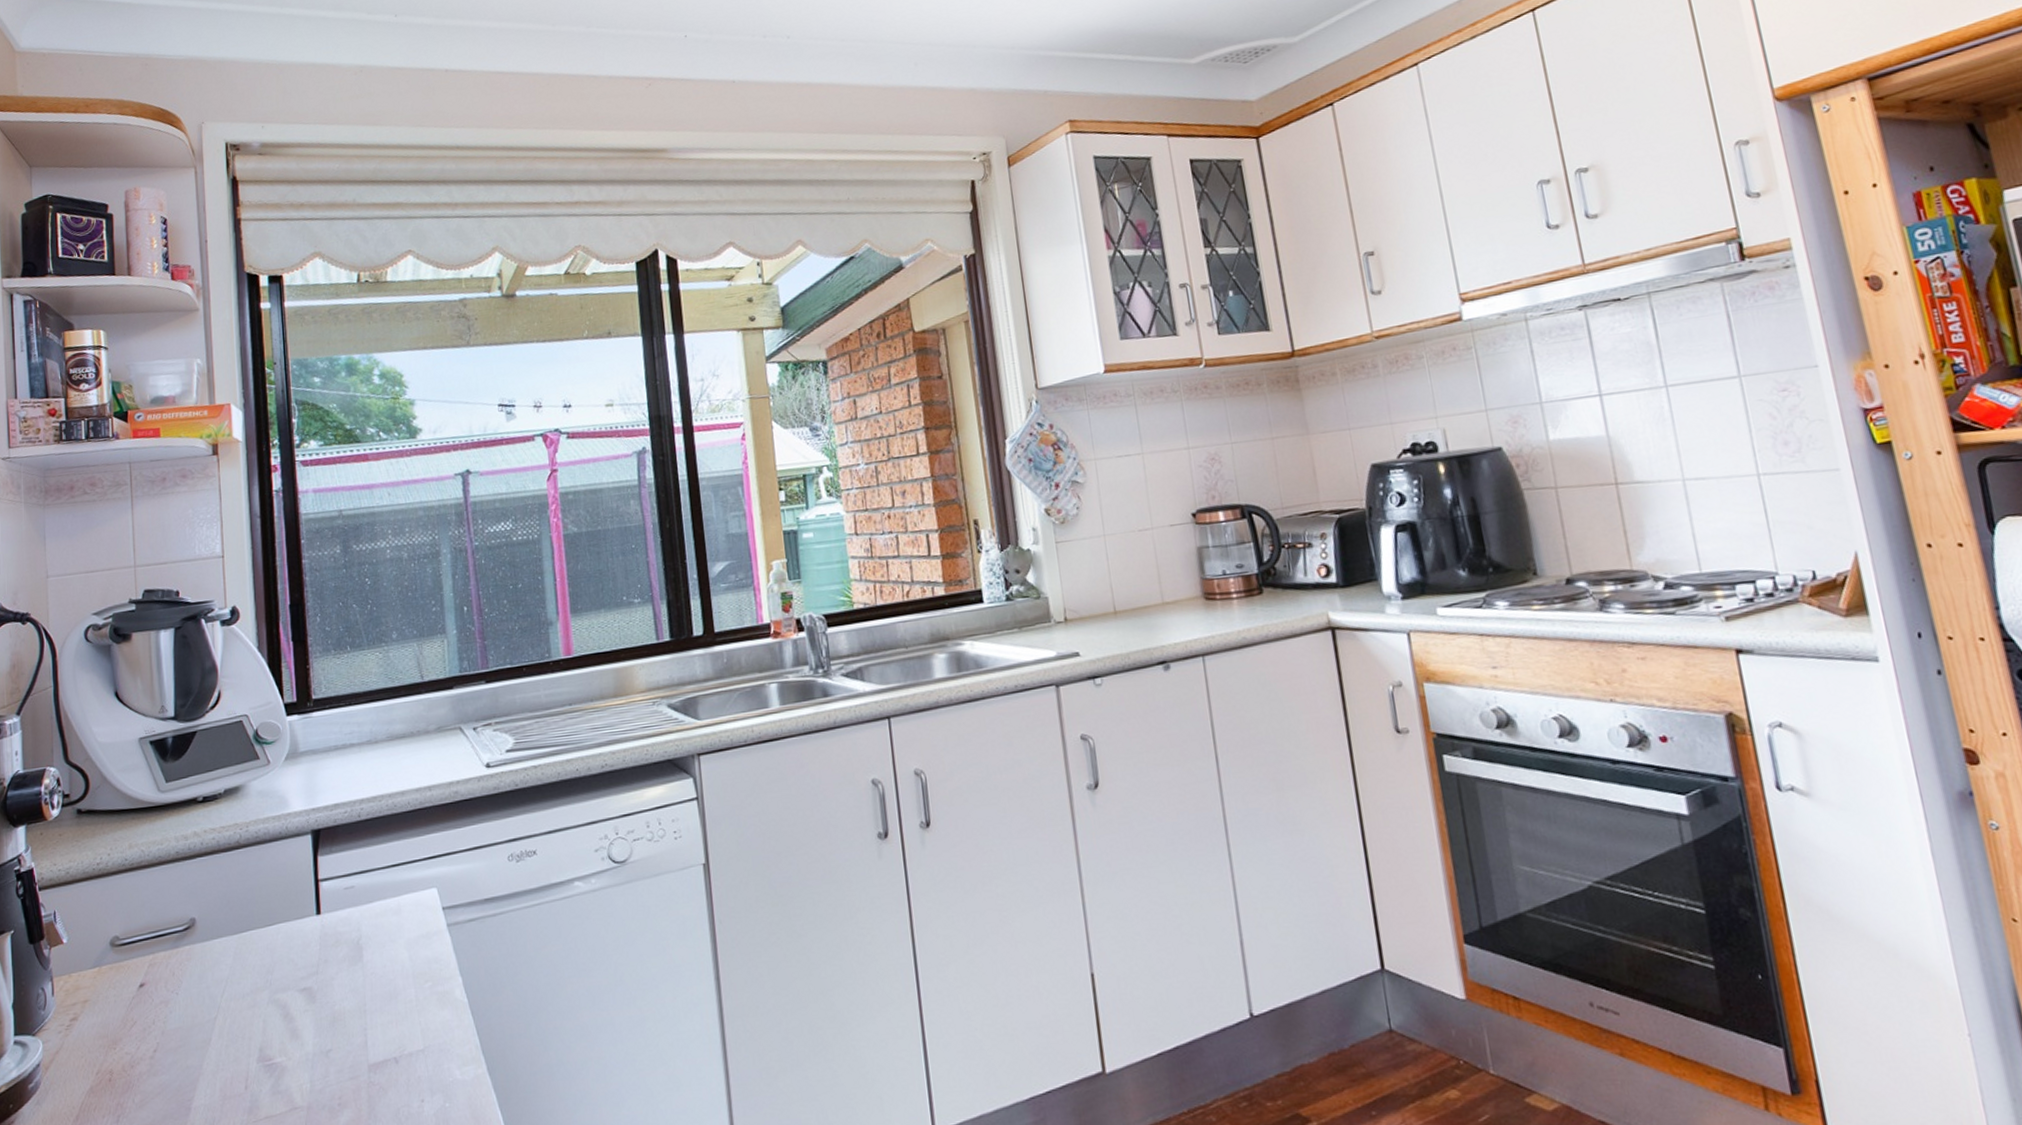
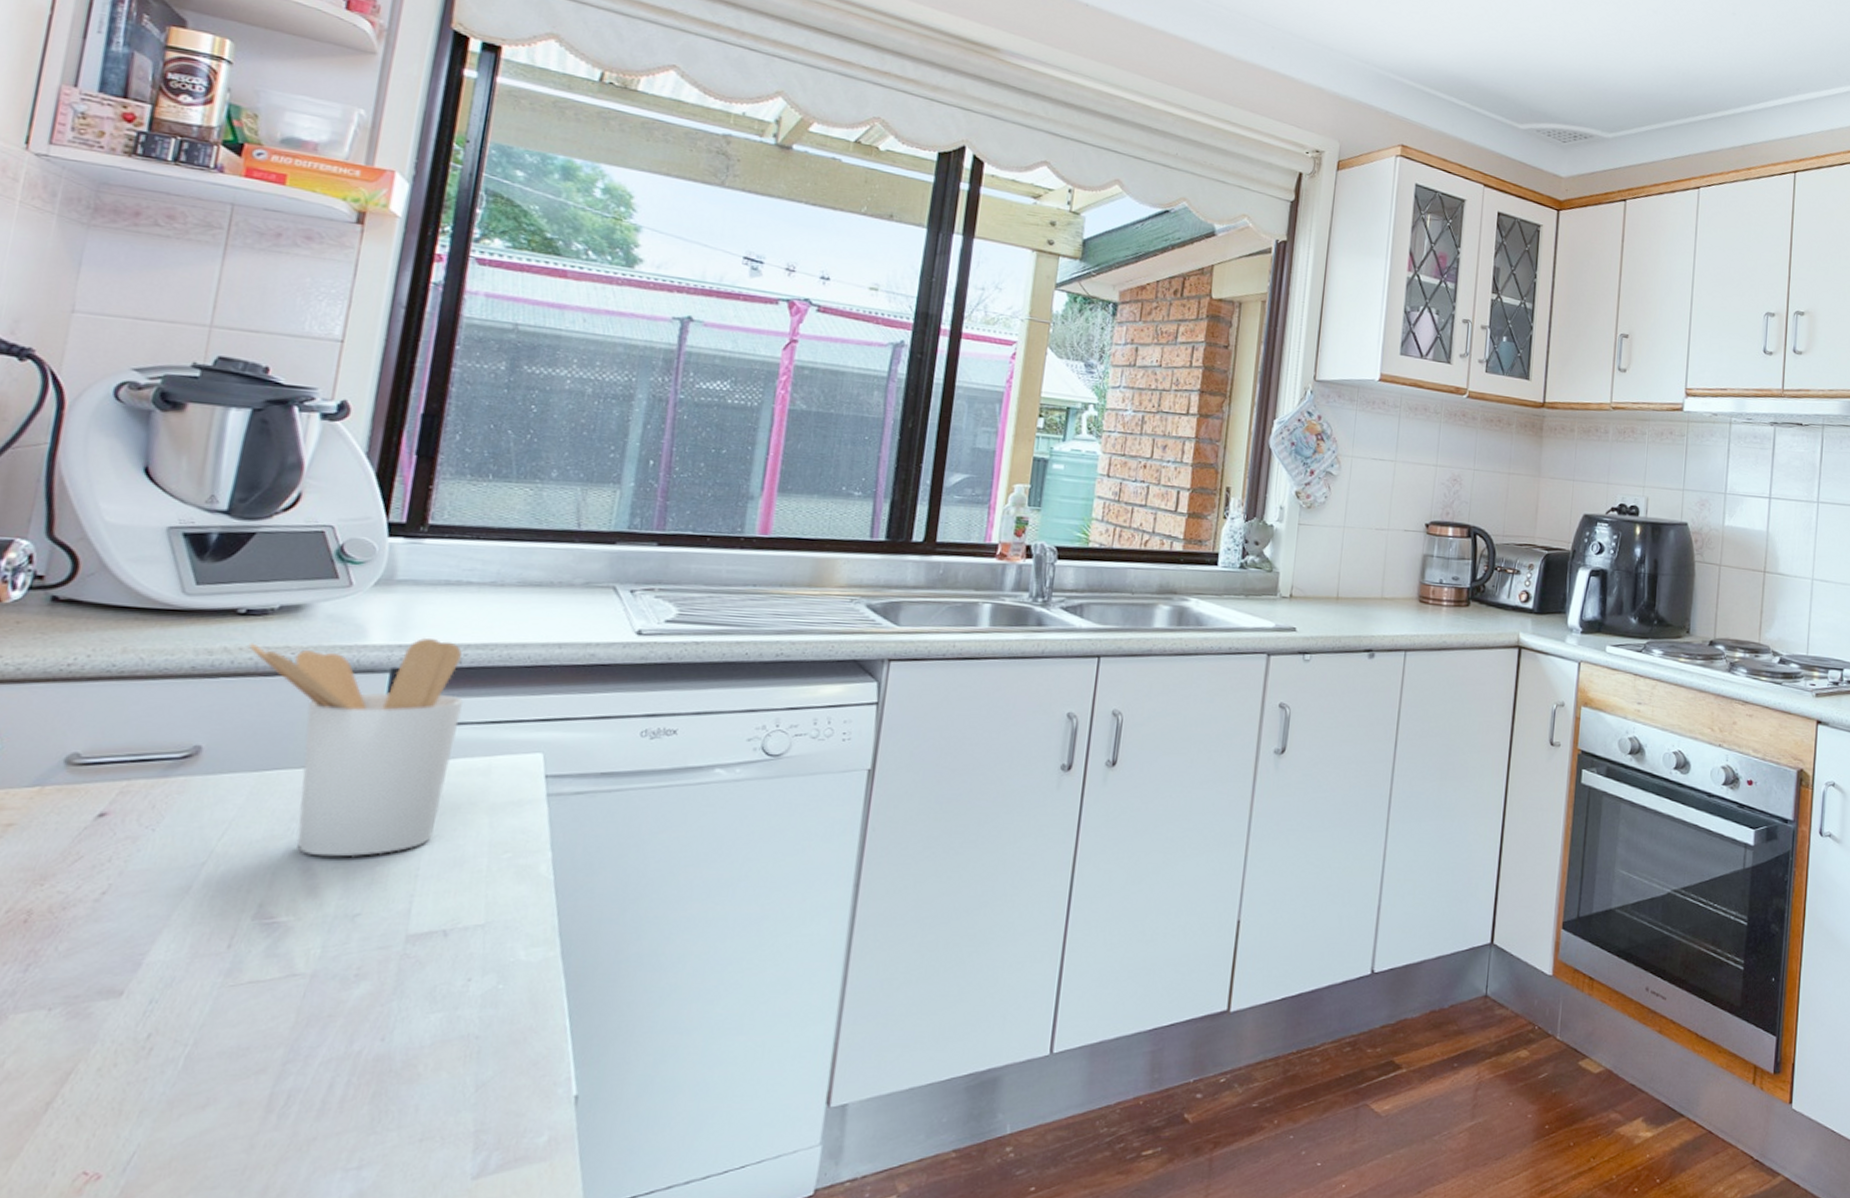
utensil holder: none [209,798,370,1002] -> present [248,637,463,857]

